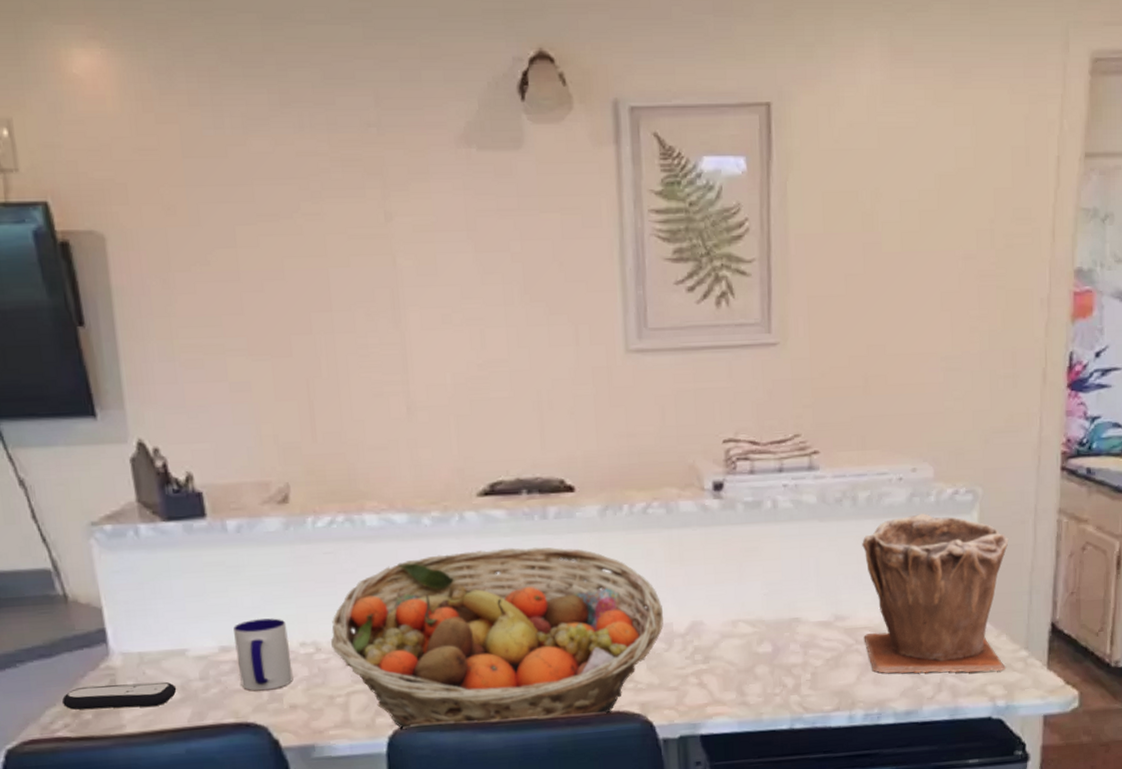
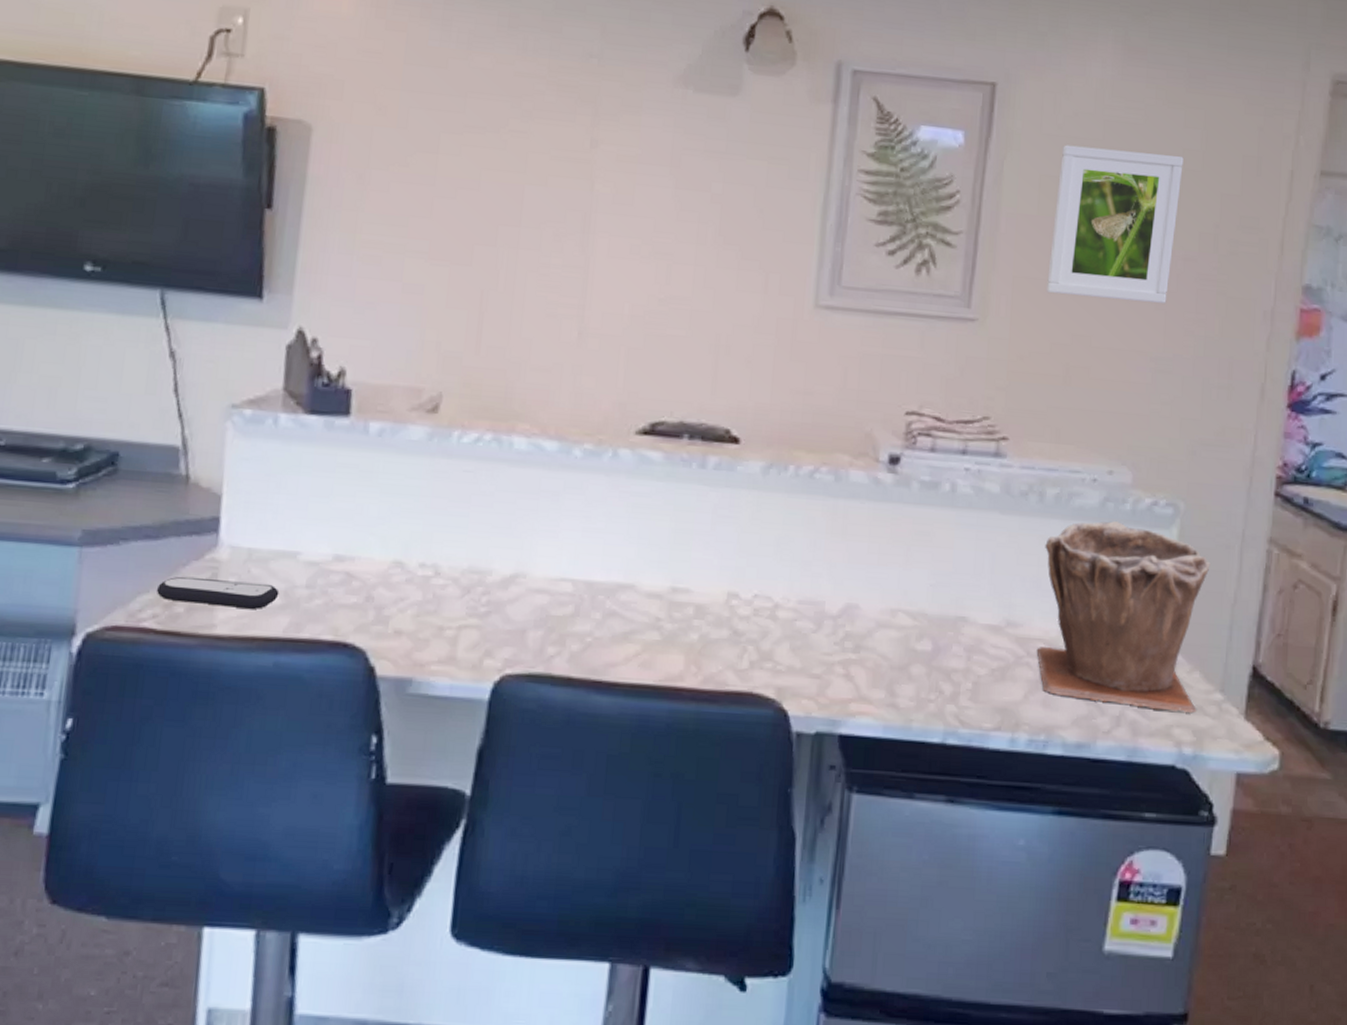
mug: present [233,618,293,691] -> none [348,530,410,610]
fruit basket: present [331,547,664,730] -> none [452,490,817,695]
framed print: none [839,155,957,309] -> present [1047,145,1184,304]

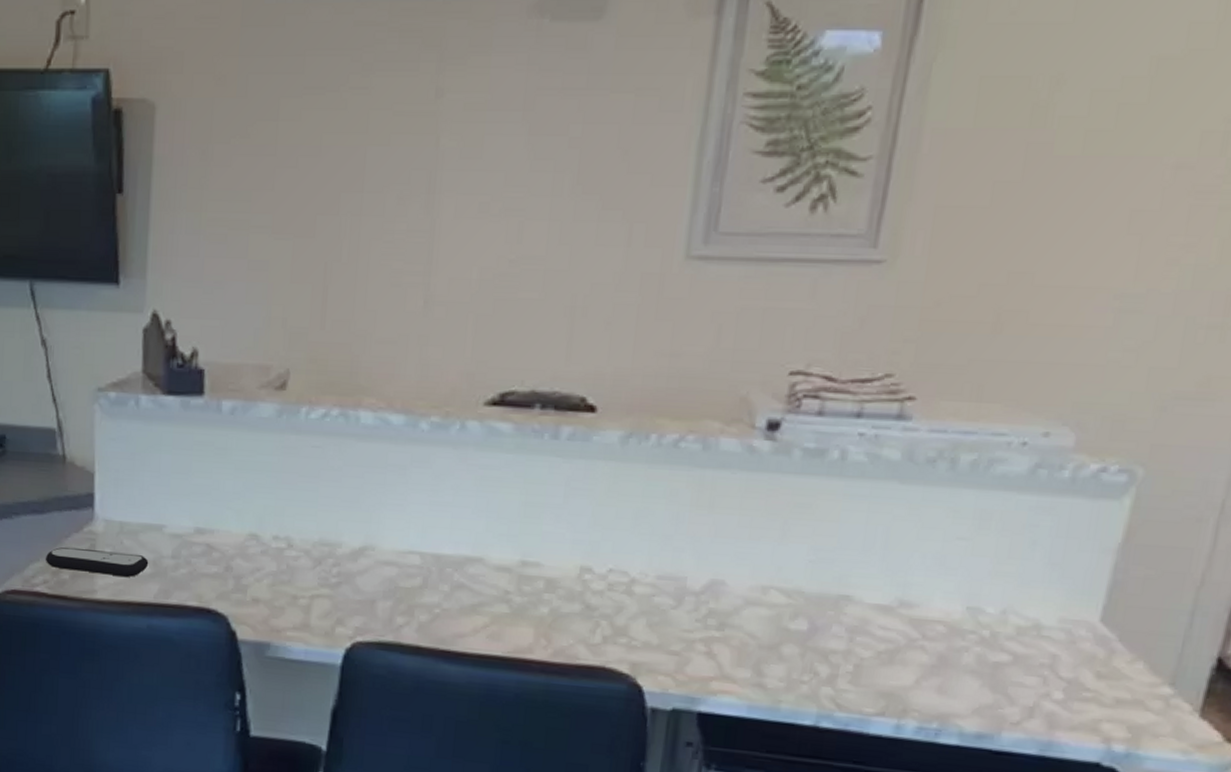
plant pot: present [1036,521,1211,713] -> none [934,491,1173,707]
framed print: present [1047,145,1184,304] -> none [978,31,1189,228]

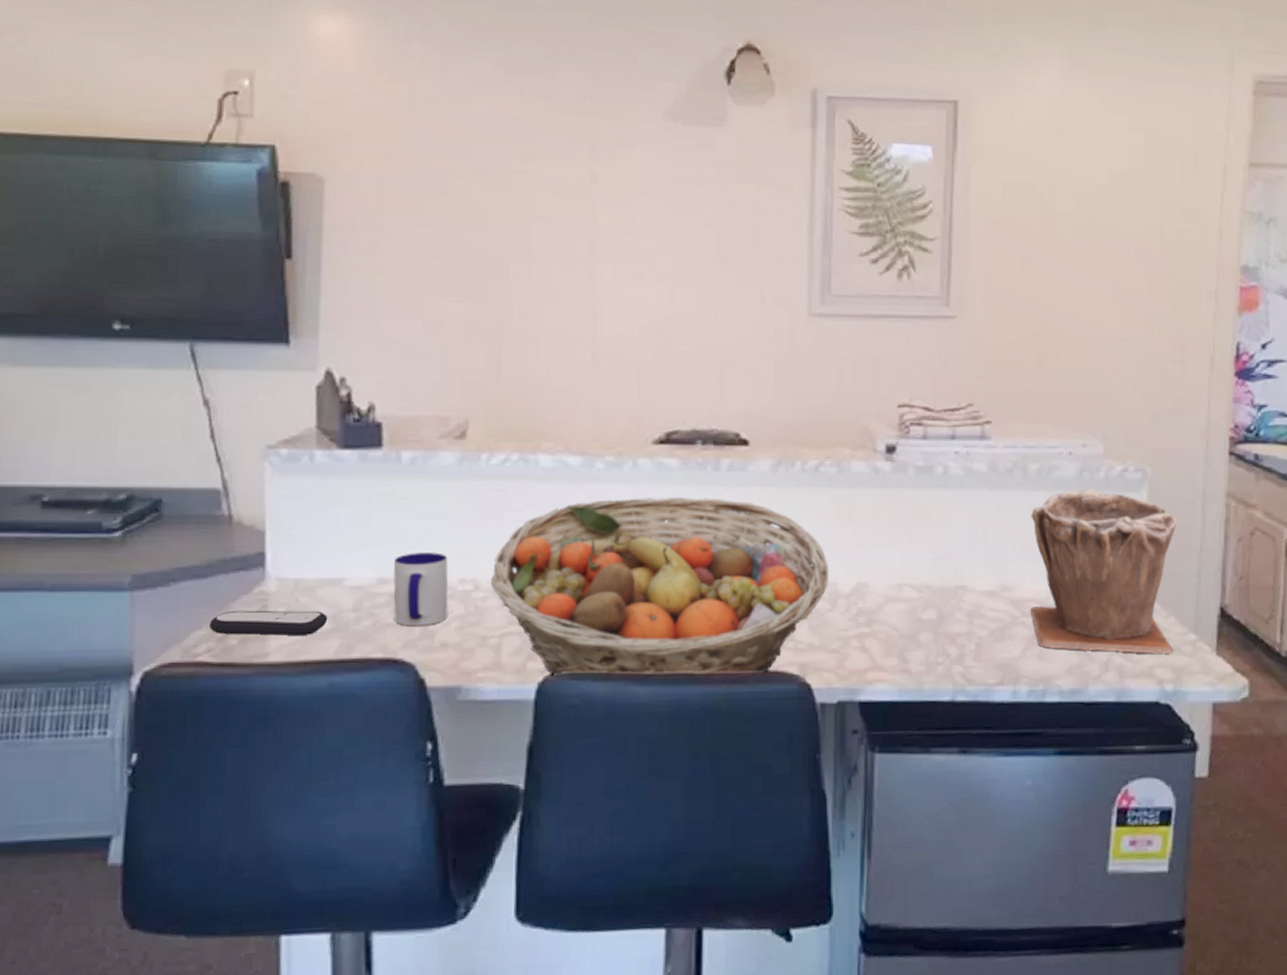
mug: none [209,505,263,580] -> present [393,552,449,626]
fruit basket: none [304,464,679,669] -> present [491,497,829,677]
plant pot: none [934,491,1173,707] -> present [1030,489,1177,654]

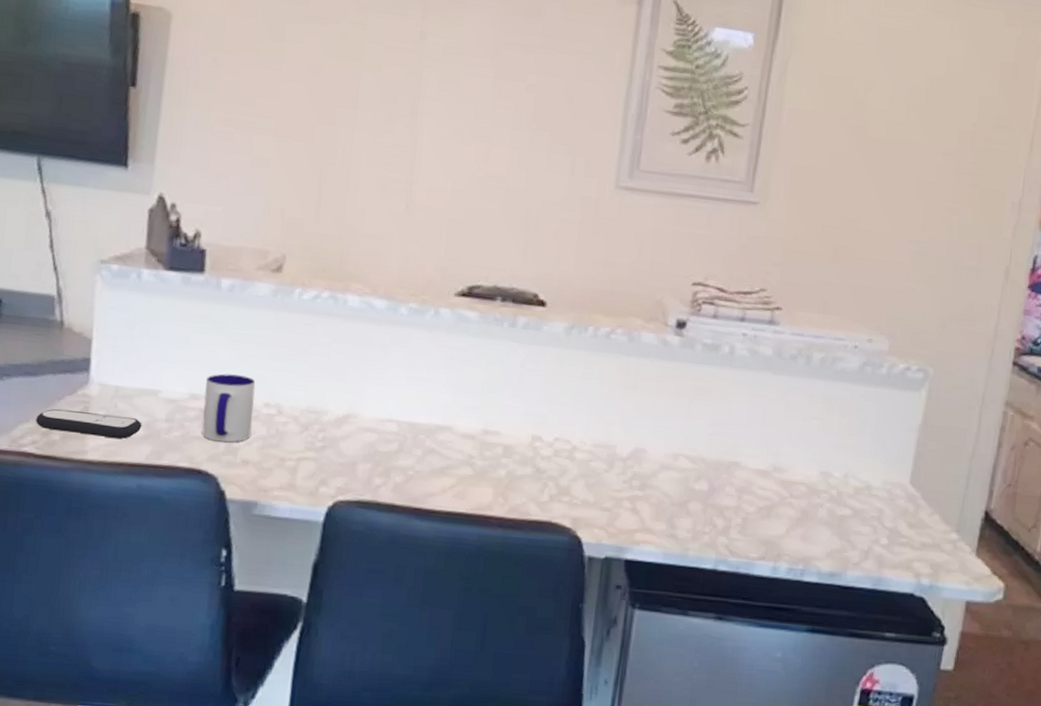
fruit basket: present [491,497,829,677] -> none [292,343,610,523]
plant pot: present [1030,489,1177,654] -> none [798,383,953,549]

